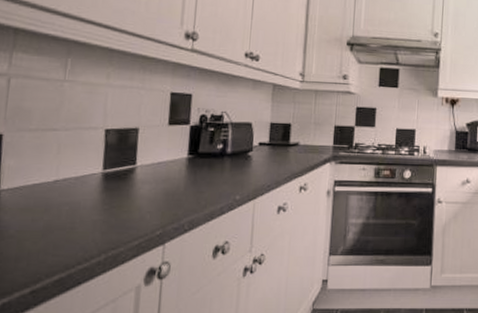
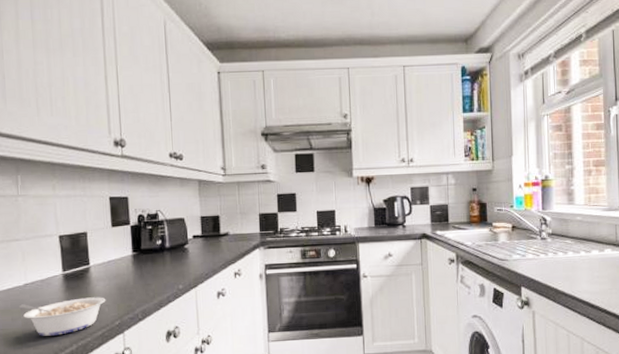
legume: none [43,201,149,242] -> present [19,297,106,336]

